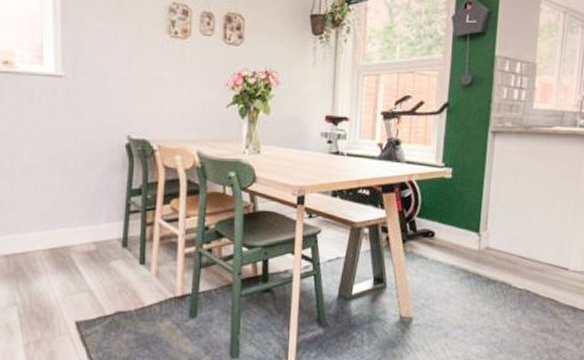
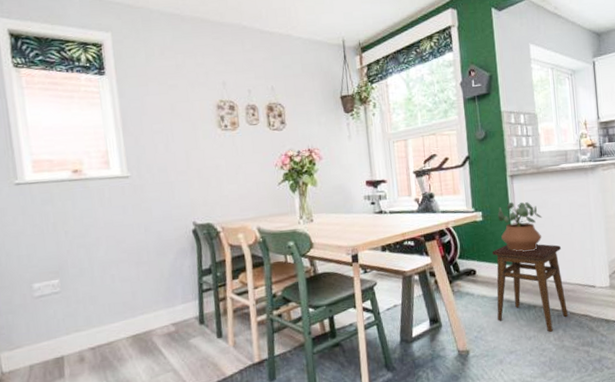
stool: none [450,208,537,311] -> present [492,244,568,332]
potted plant: none [469,161,521,220] -> present [497,202,542,252]

